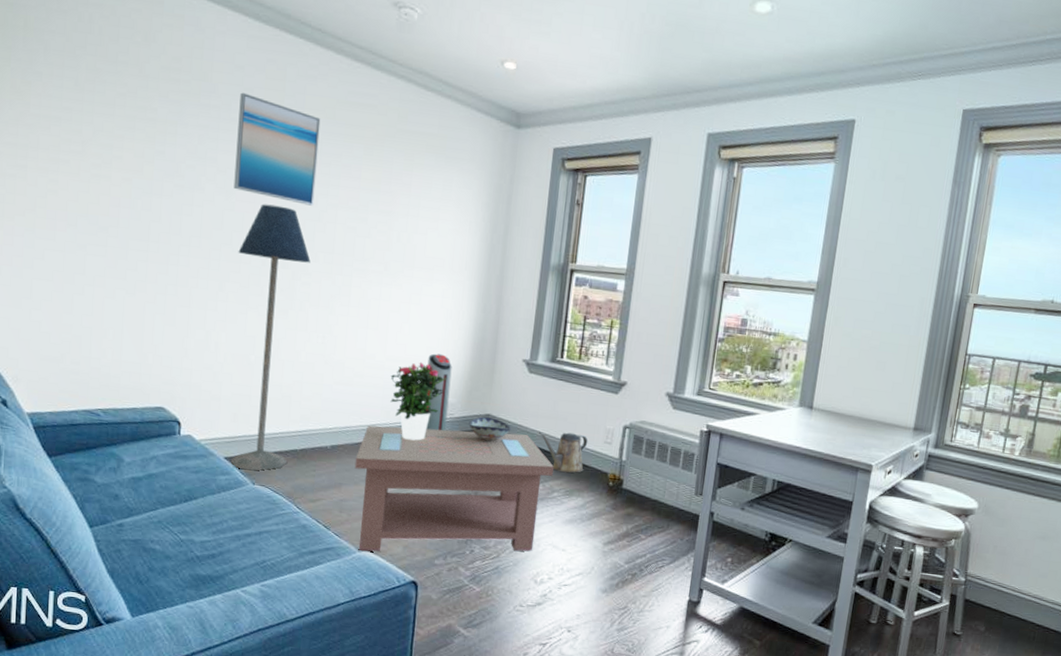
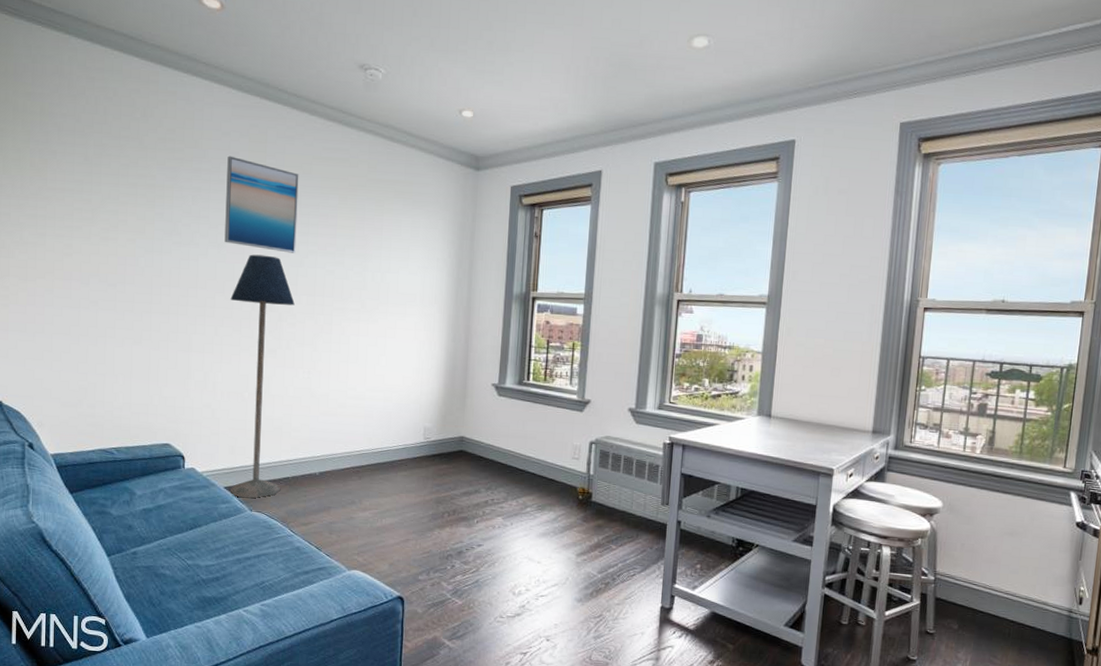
coffee table: present [354,425,554,552] -> none [341,452,526,571]
potted flower: present [390,362,447,441] -> none [371,390,423,464]
air purifier: present [426,353,452,432] -> none [404,382,427,455]
decorative bowl: present [468,417,511,442] -> none [444,439,484,462]
watering can: present [539,432,588,473] -> none [510,450,557,489]

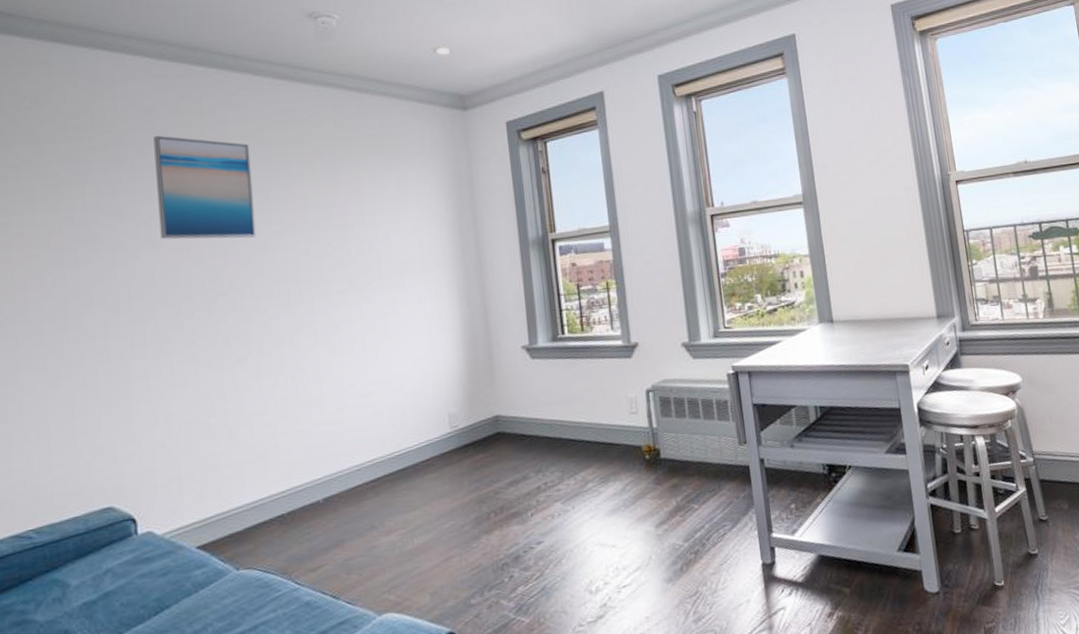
floor lamp: present [230,254,295,498] -> none [177,245,275,556]

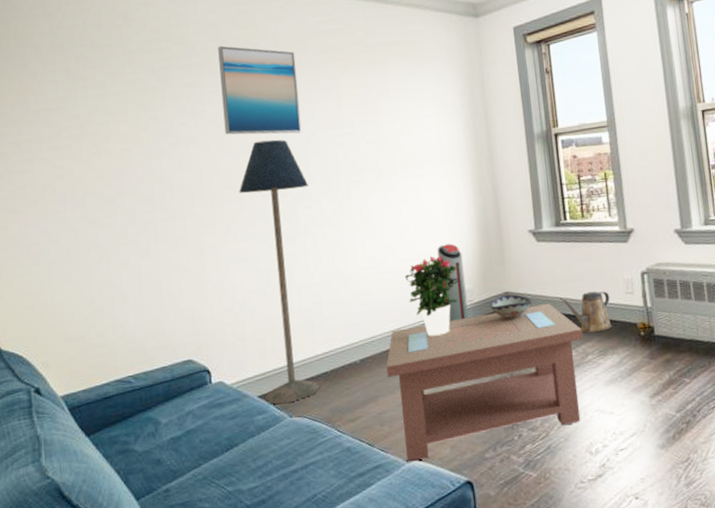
floor lamp: none [177,245,275,556] -> present [239,139,321,405]
coffee table: none [354,427,582,615] -> present [386,304,583,462]
potted flower: none [378,377,443,469] -> present [404,256,460,337]
air purifier: none [416,362,453,451] -> present [437,243,469,322]
decorative bowl: none [477,418,526,446] -> present [489,294,532,319]
watering can: none [557,411,615,459] -> present [560,291,612,334]

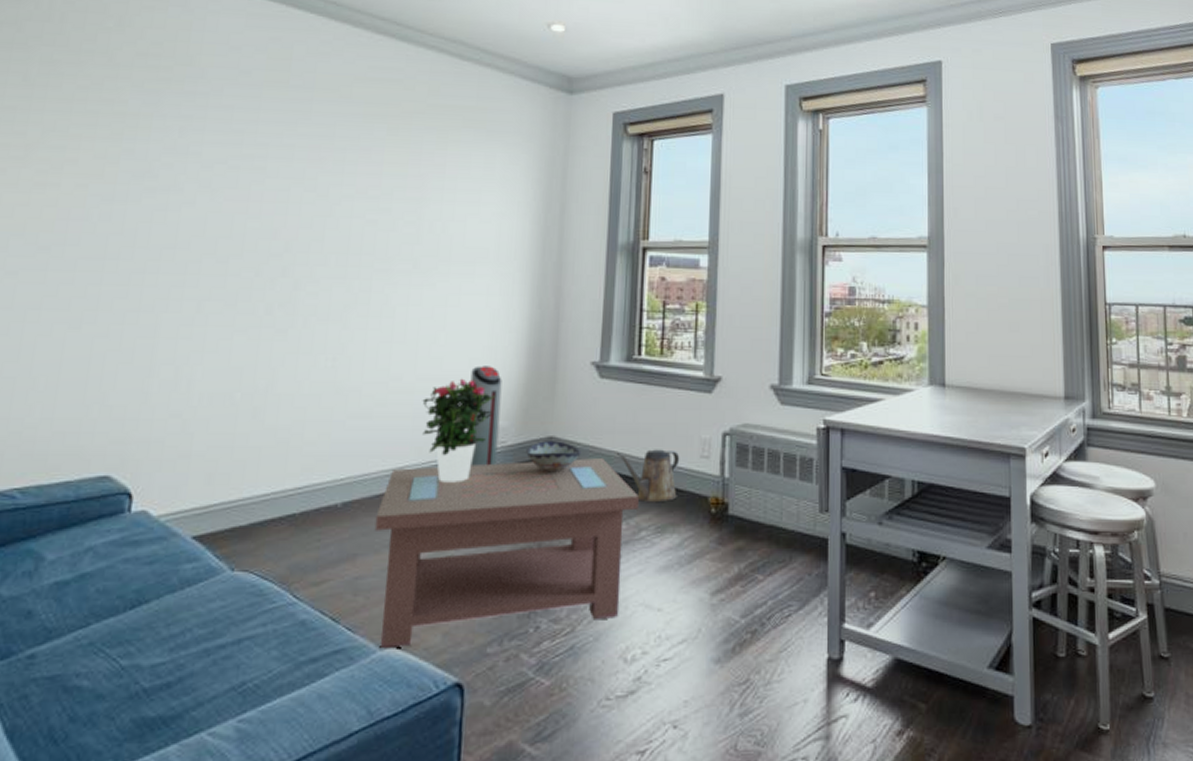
wall art: present [218,45,302,135] -> none [221,75,334,199]
floor lamp: present [239,139,321,405] -> none [200,201,319,550]

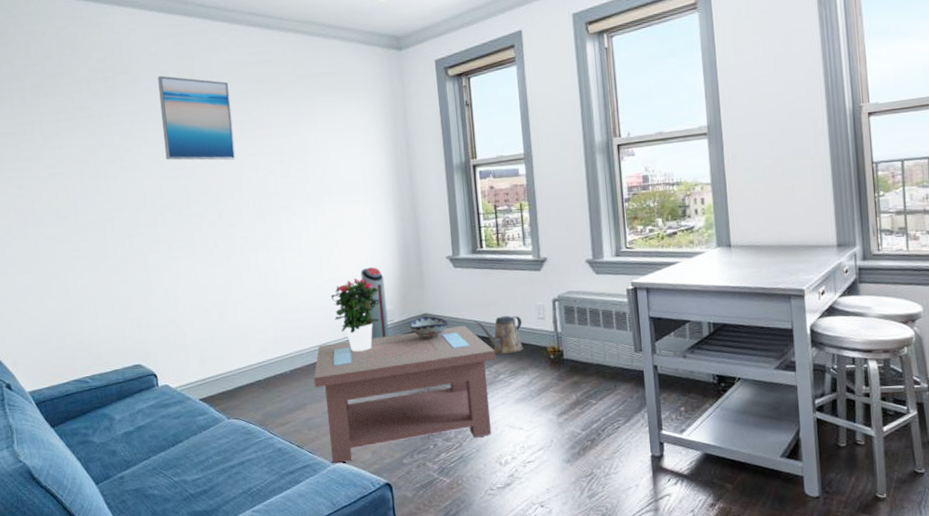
wall art: none [221,75,334,199] -> present [158,75,236,161]

